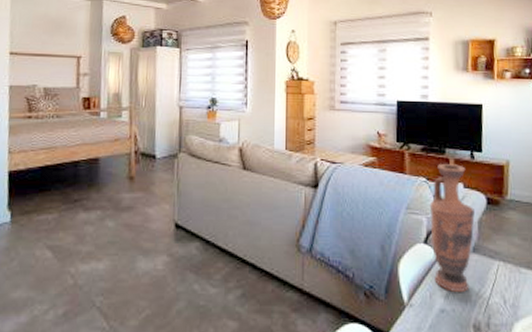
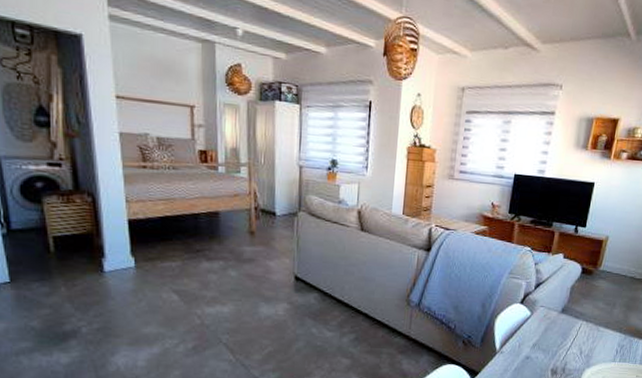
vase: present [429,163,475,292] -> none [525,235,569,344]

